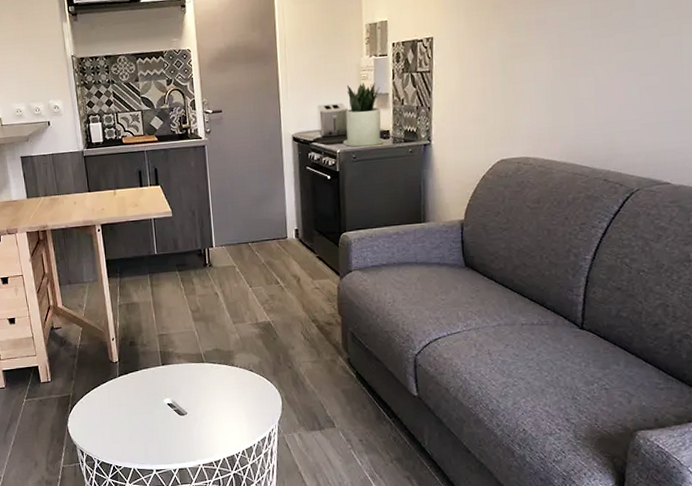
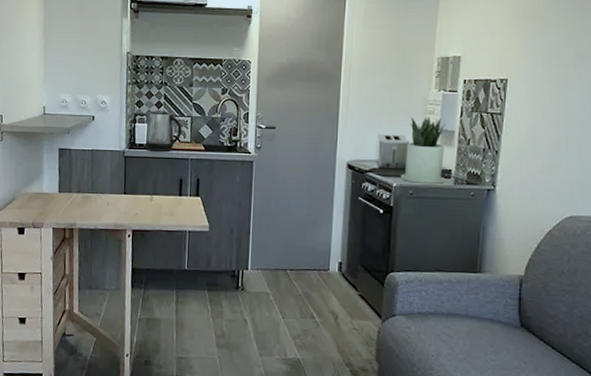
kettle: none [97,108,135,149] -> present [145,110,182,153]

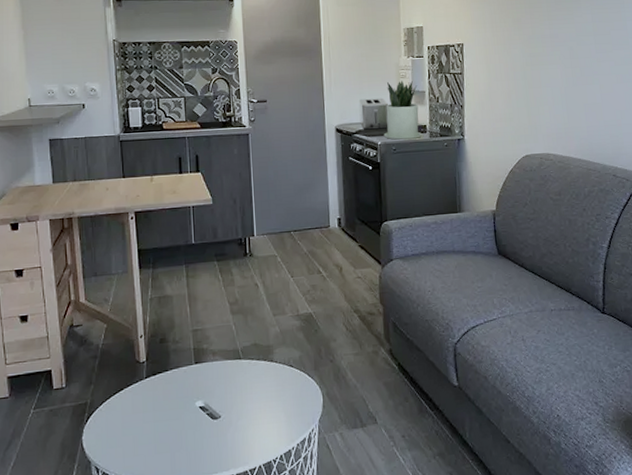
kettle: present [145,110,182,153] -> none [137,93,176,134]

